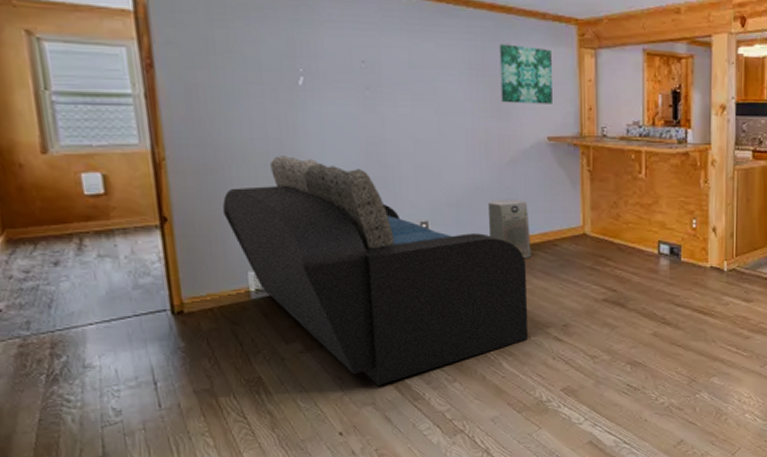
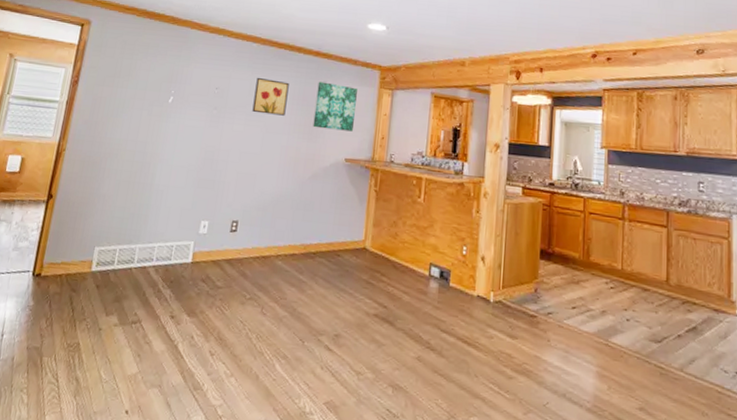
sofa: present [222,156,529,385] -> none [91,155,311,369]
wall art: none [416,43,463,91] -> present [252,77,290,116]
air purifier: present [487,199,531,259] -> none [284,208,321,265]

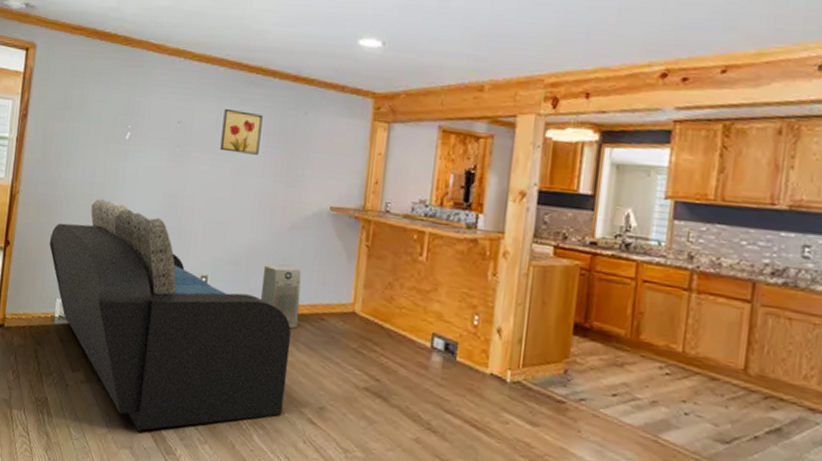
sofa: none [91,155,311,369] -> present [49,199,292,431]
air purifier: none [284,208,321,265] -> present [260,263,302,329]
wall art: present [313,81,357,132] -> none [291,113,345,175]

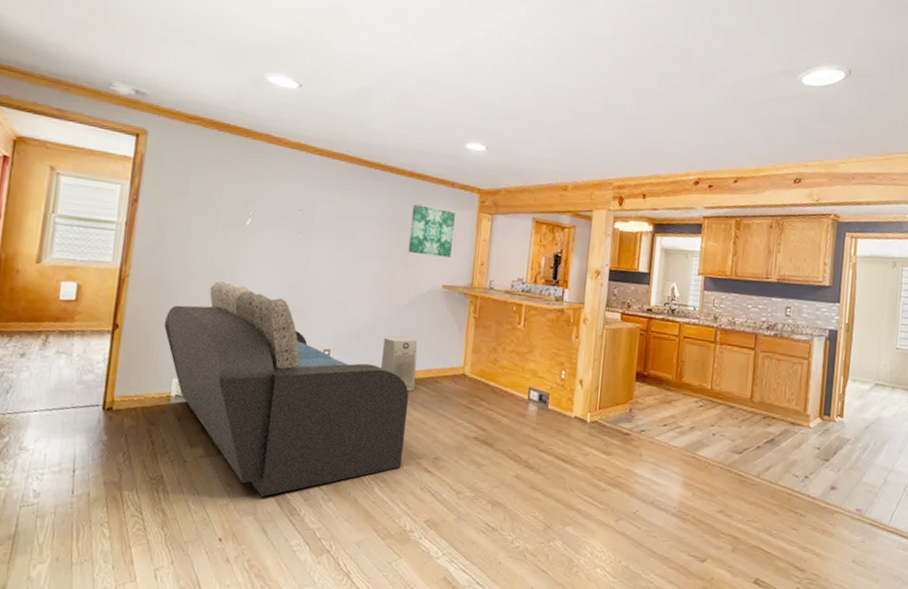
wall art: present [220,108,263,155] -> none [341,198,382,241]
wall art: none [291,113,345,175] -> present [408,204,455,258]

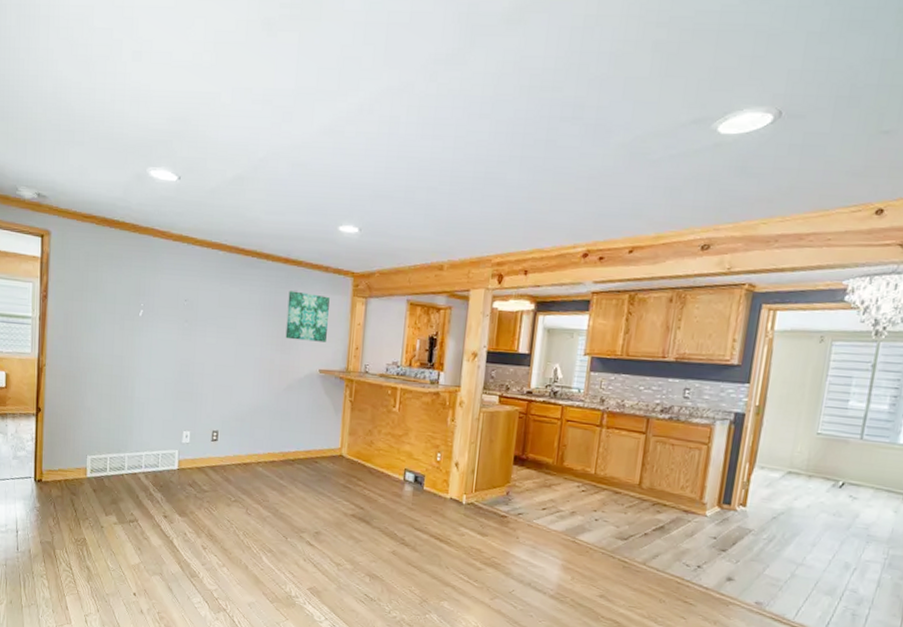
sofa: present [163,281,409,497] -> none [76,369,291,560]
air purifier: present [380,335,418,392] -> none [263,418,297,471]

